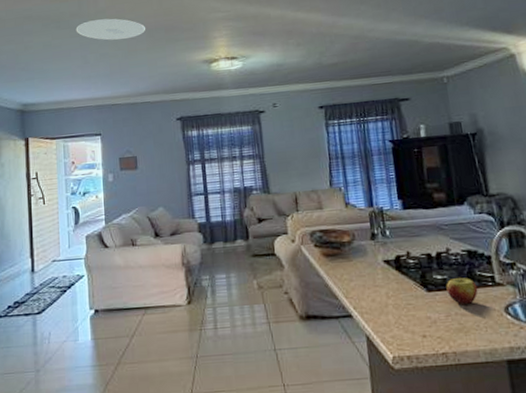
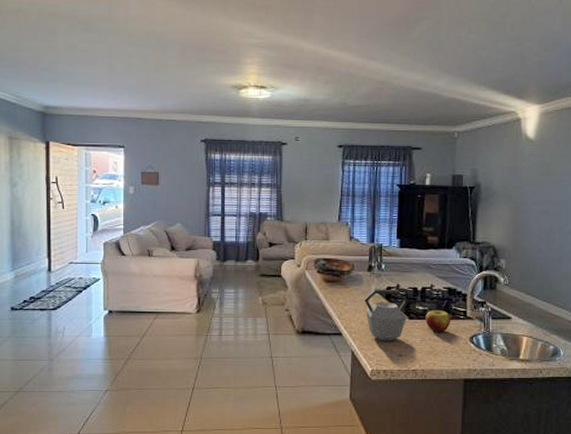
ceiling light: present [75,18,145,41] -> none [104,28,177,52]
kettle: none [371,258,425,321] -> present [364,290,409,341]

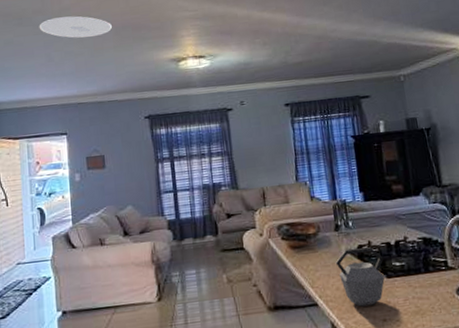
ceiling light: none [104,28,177,52] -> present [39,16,112,38]
apple: present [425,310,451,333] -> none [404,263,433,289]

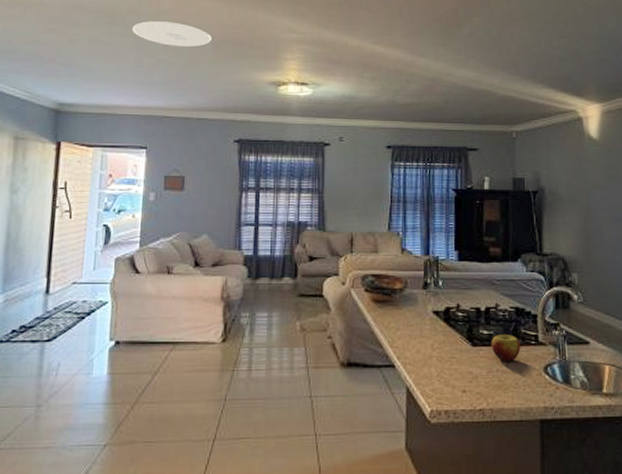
kettle: present [335,247,385,307] -> none [419,311,471,374]
apple: none [404,263,433,289] -> present [491,335,521,362]

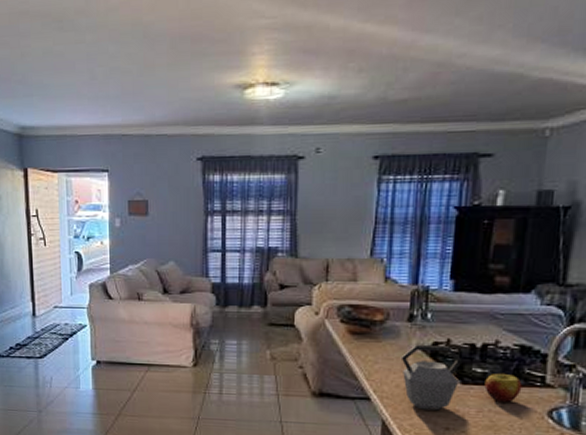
ceiling light: present [132,21,211,47] -> none [81,19,167,50]
kettle: none [419,311,471,374] -> present [400,345,463,411]

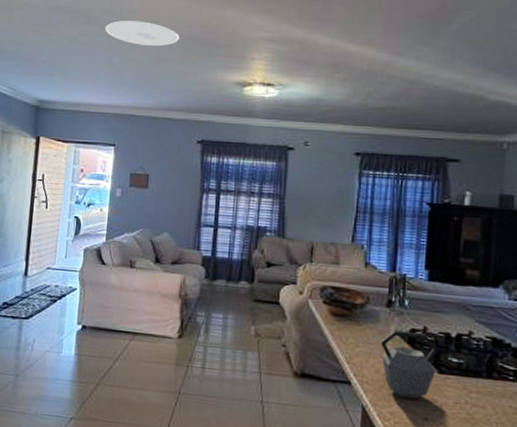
ceiling light: none [81,19,167,50] -> present [105,21,179,46]
apple: present [484,374,522,403] -> none [460,365,496,396]

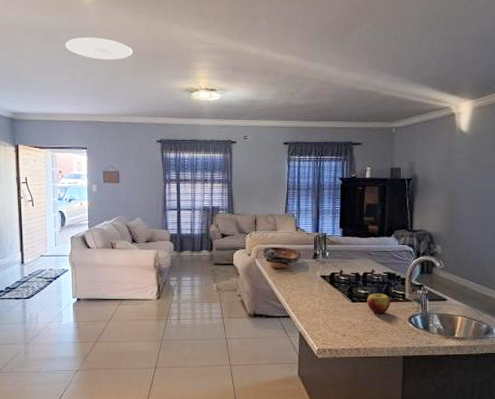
kettle: present [380,331,439,400] -> none [310,275,351,323]
apple: none [460,365,496,396] -> present [367,294,391,314]

